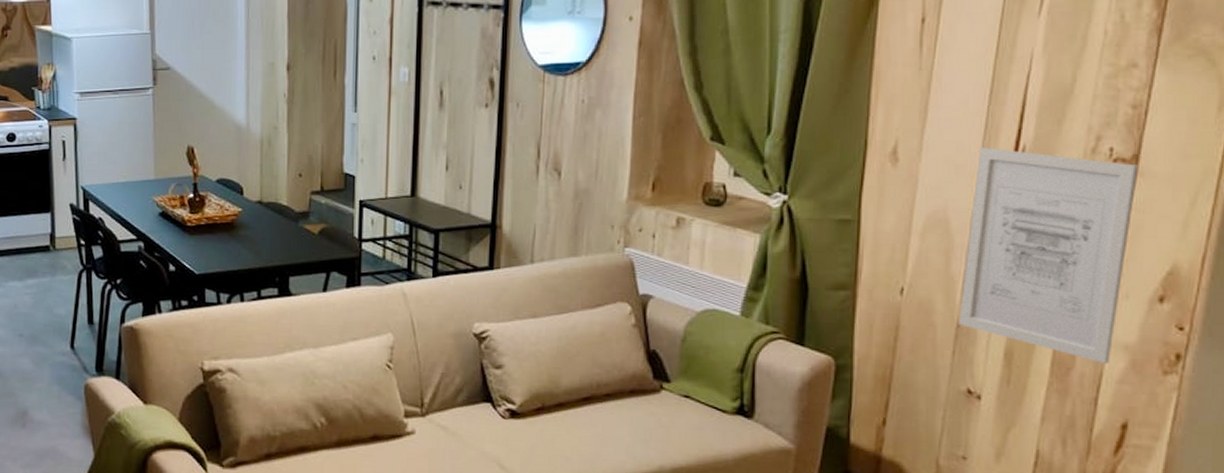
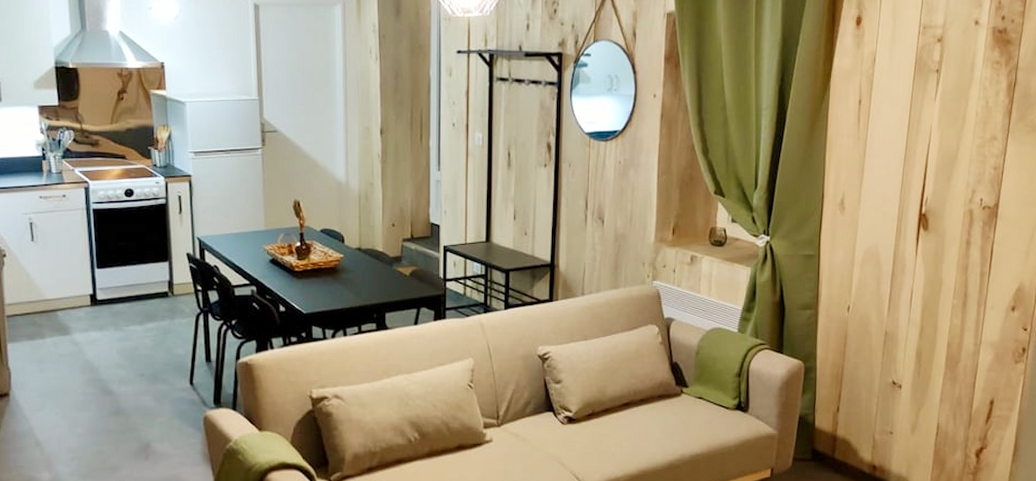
wall art: present [958,146,1139,365] -> none [886,198,999,358]

